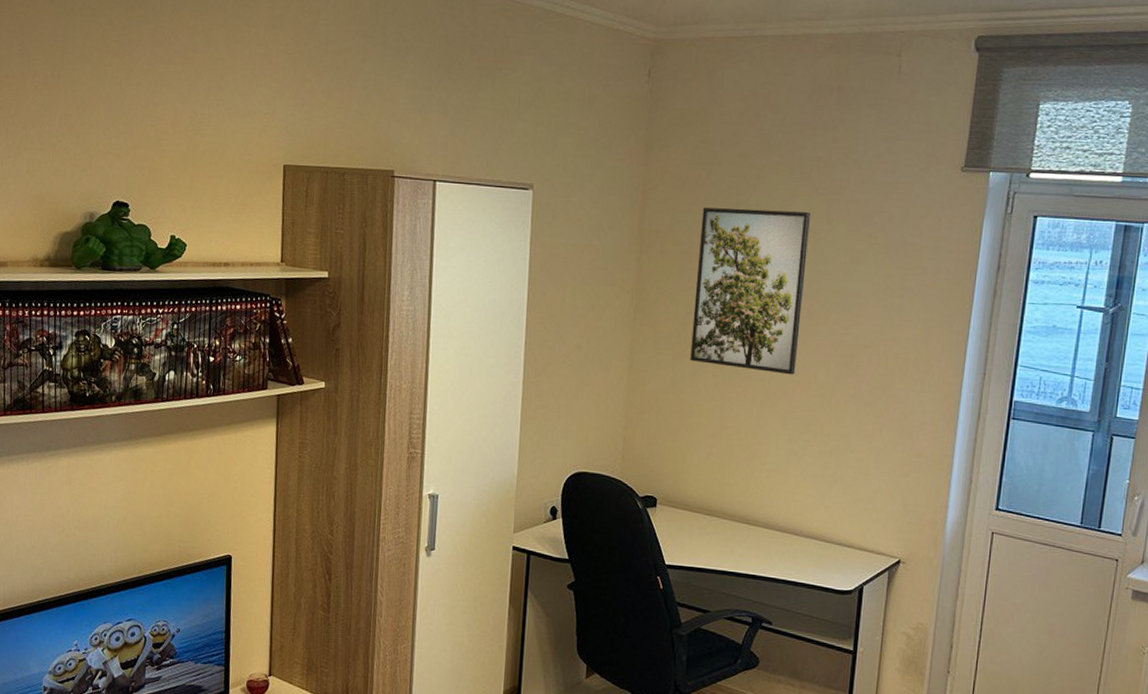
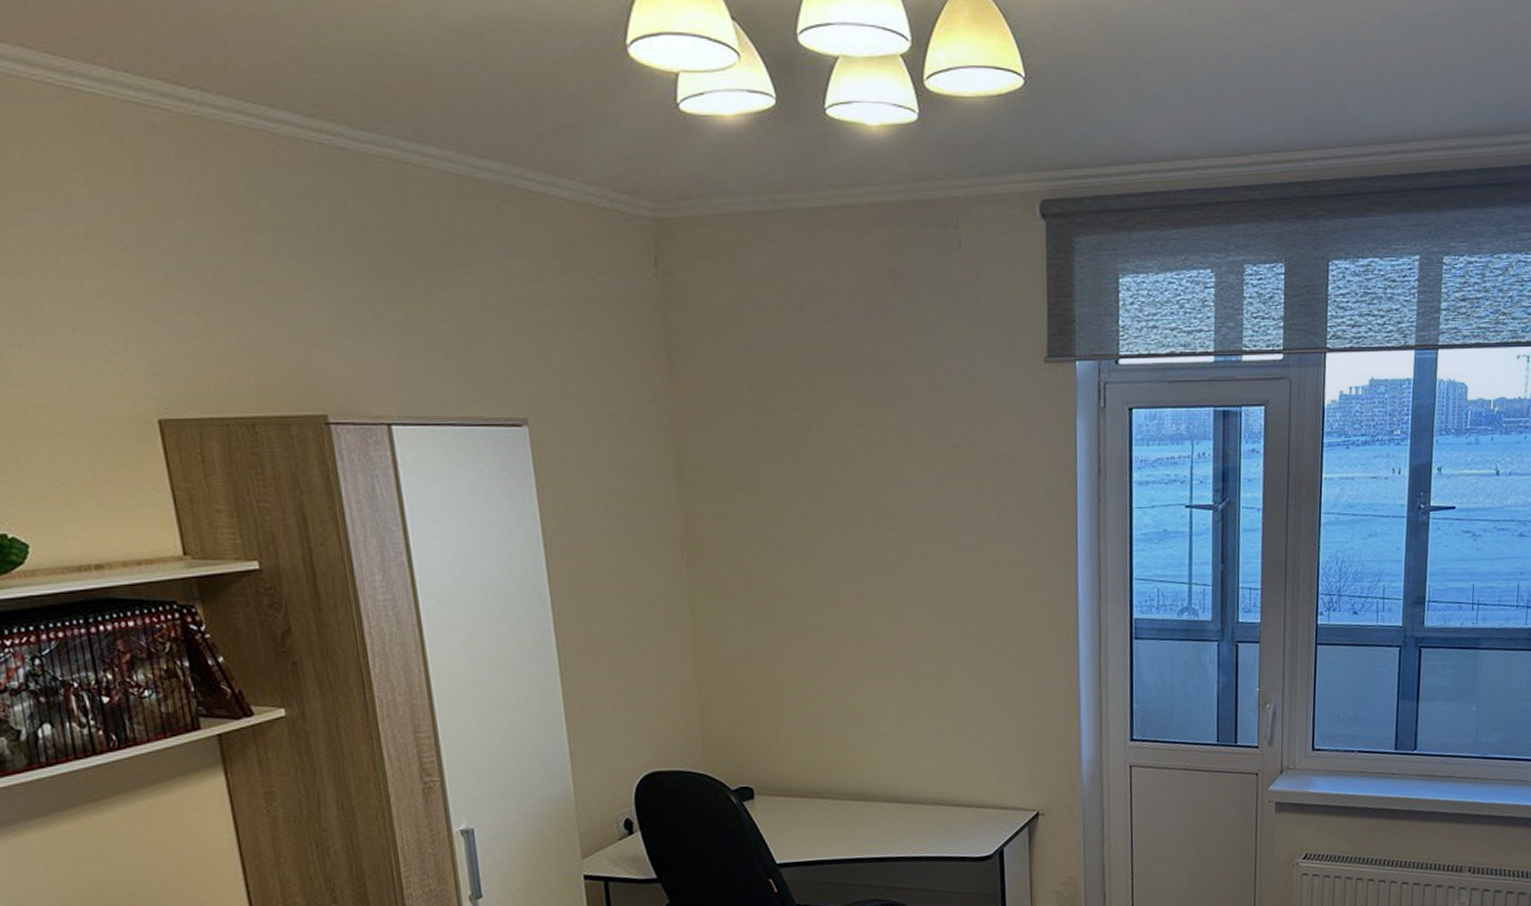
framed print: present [690,207,810,375] -> none [752,426,893,622]

